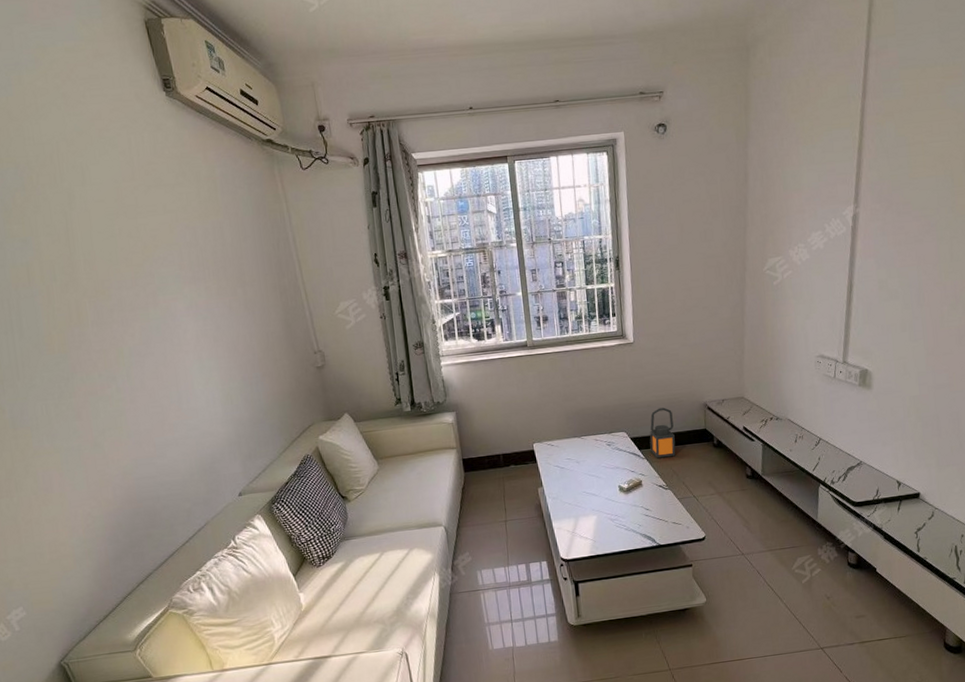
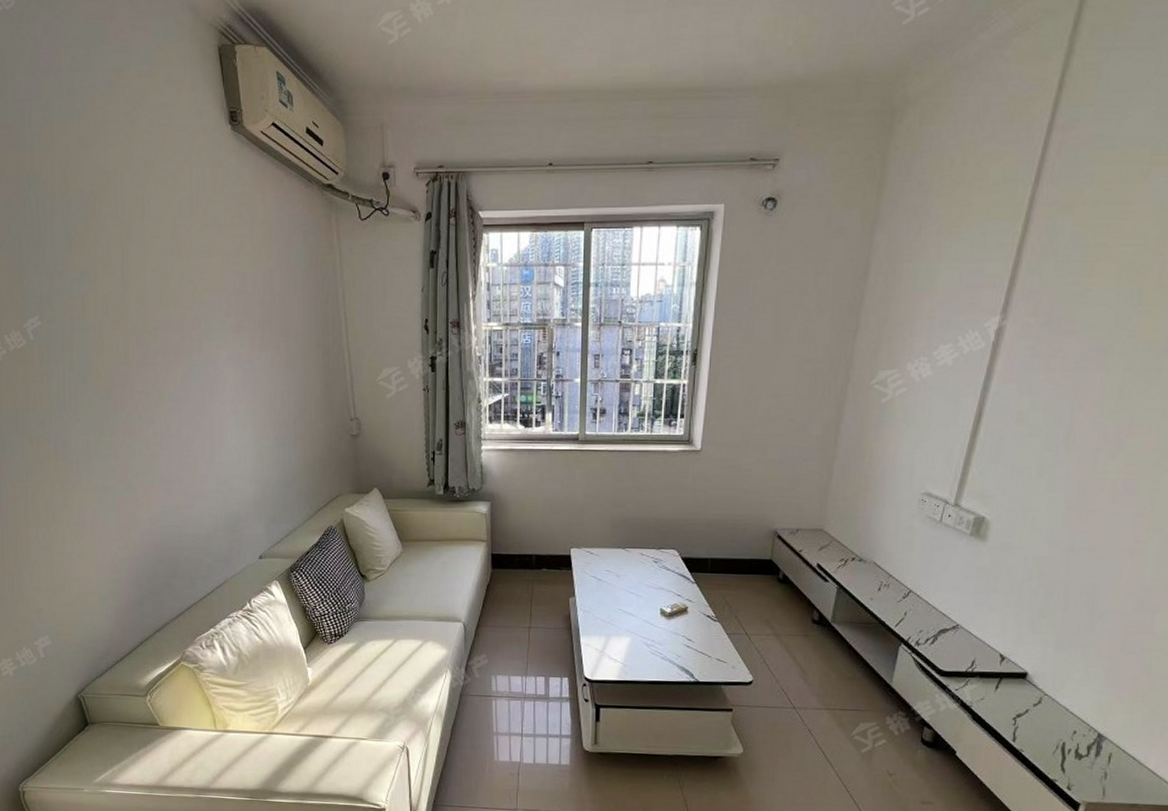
lantern: present [649,407,676,459] -> none [703,528,735,586]

